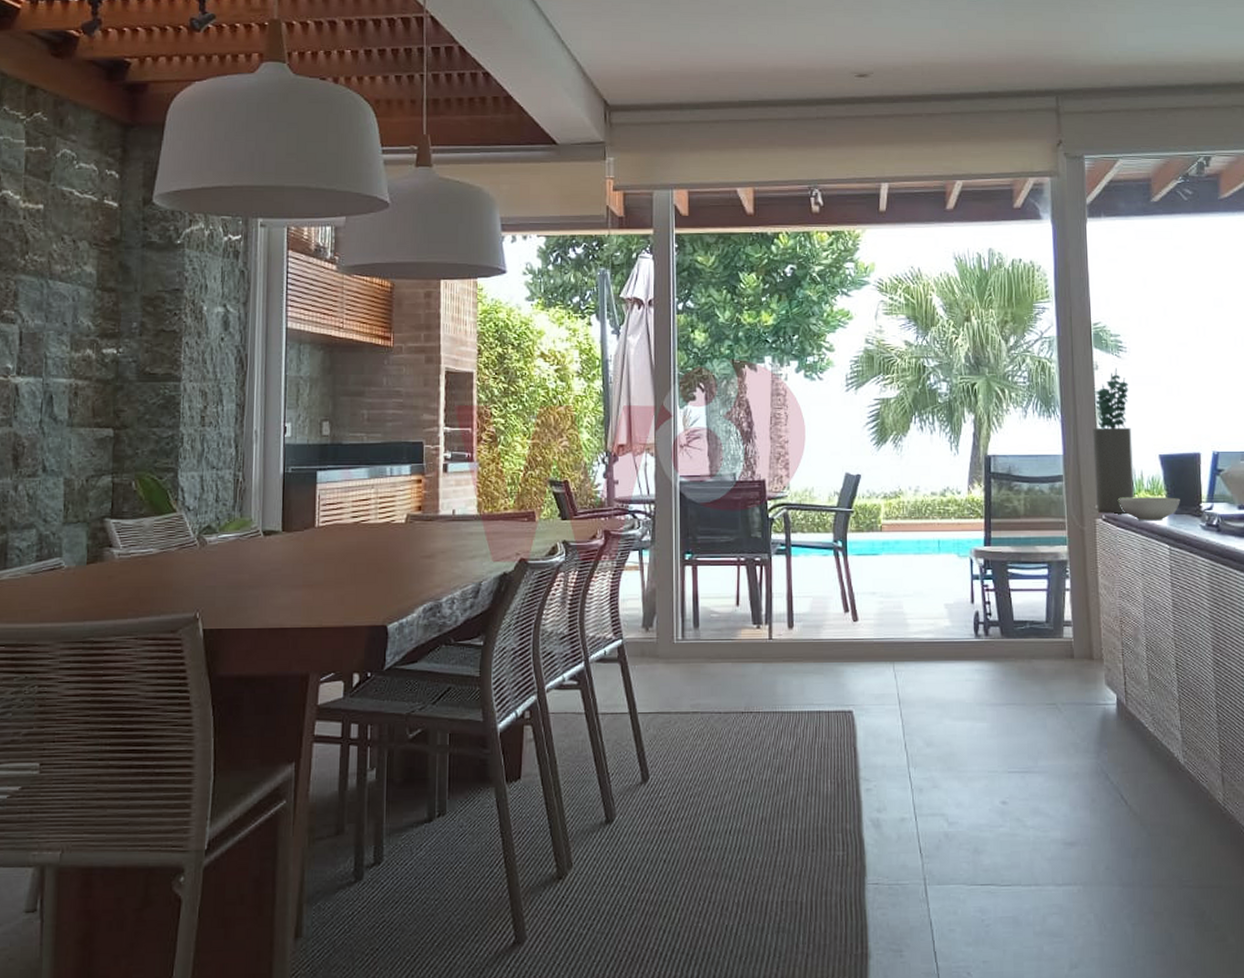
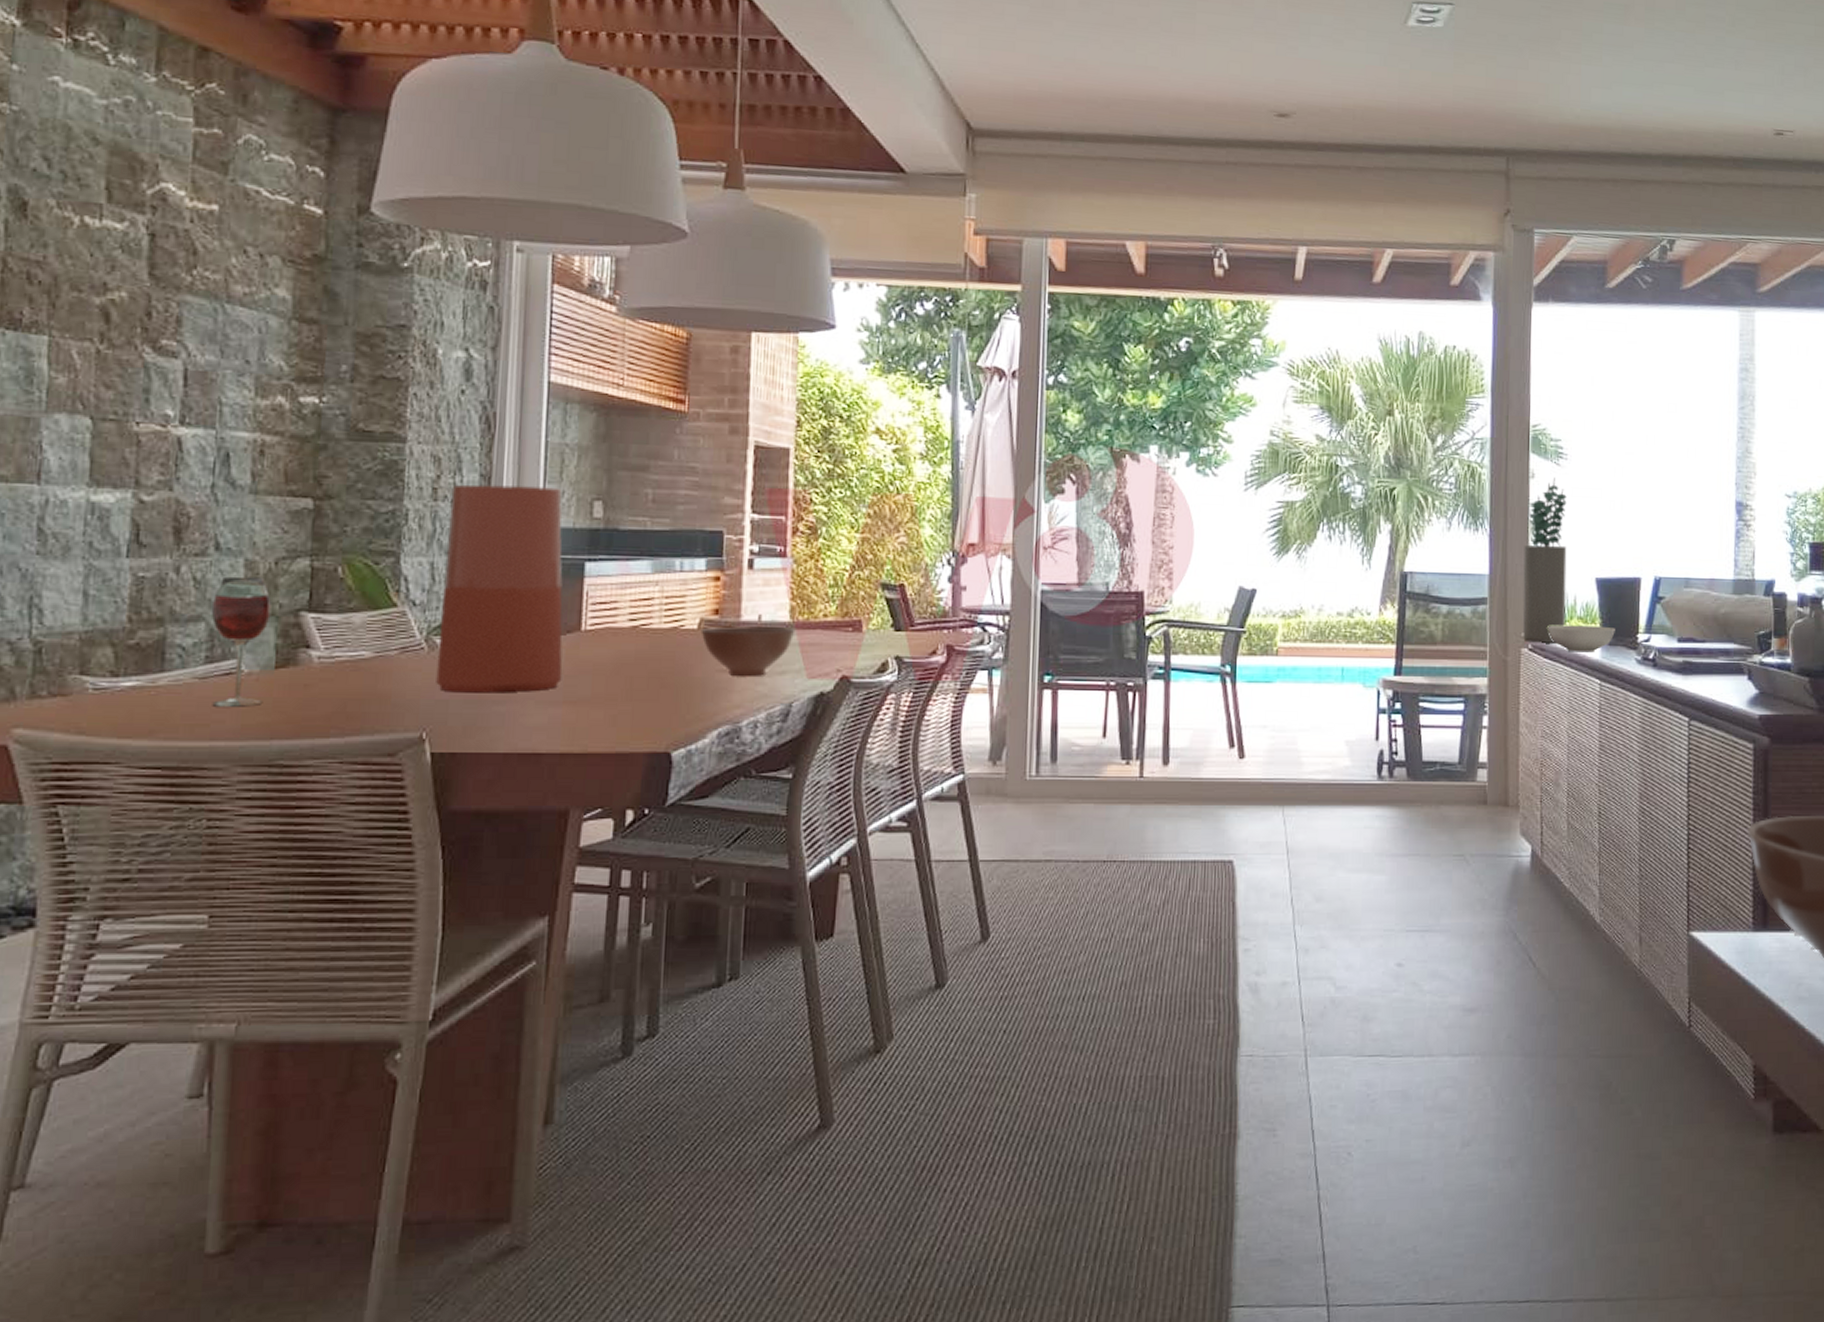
wineglass: none [41,492,84,596] -> present [212,576,272,707]
vase: none [206,412,302,580] -> present [436,484,563,693]
bowl: none [407,519,482,561] -> present [700,626,796,676]

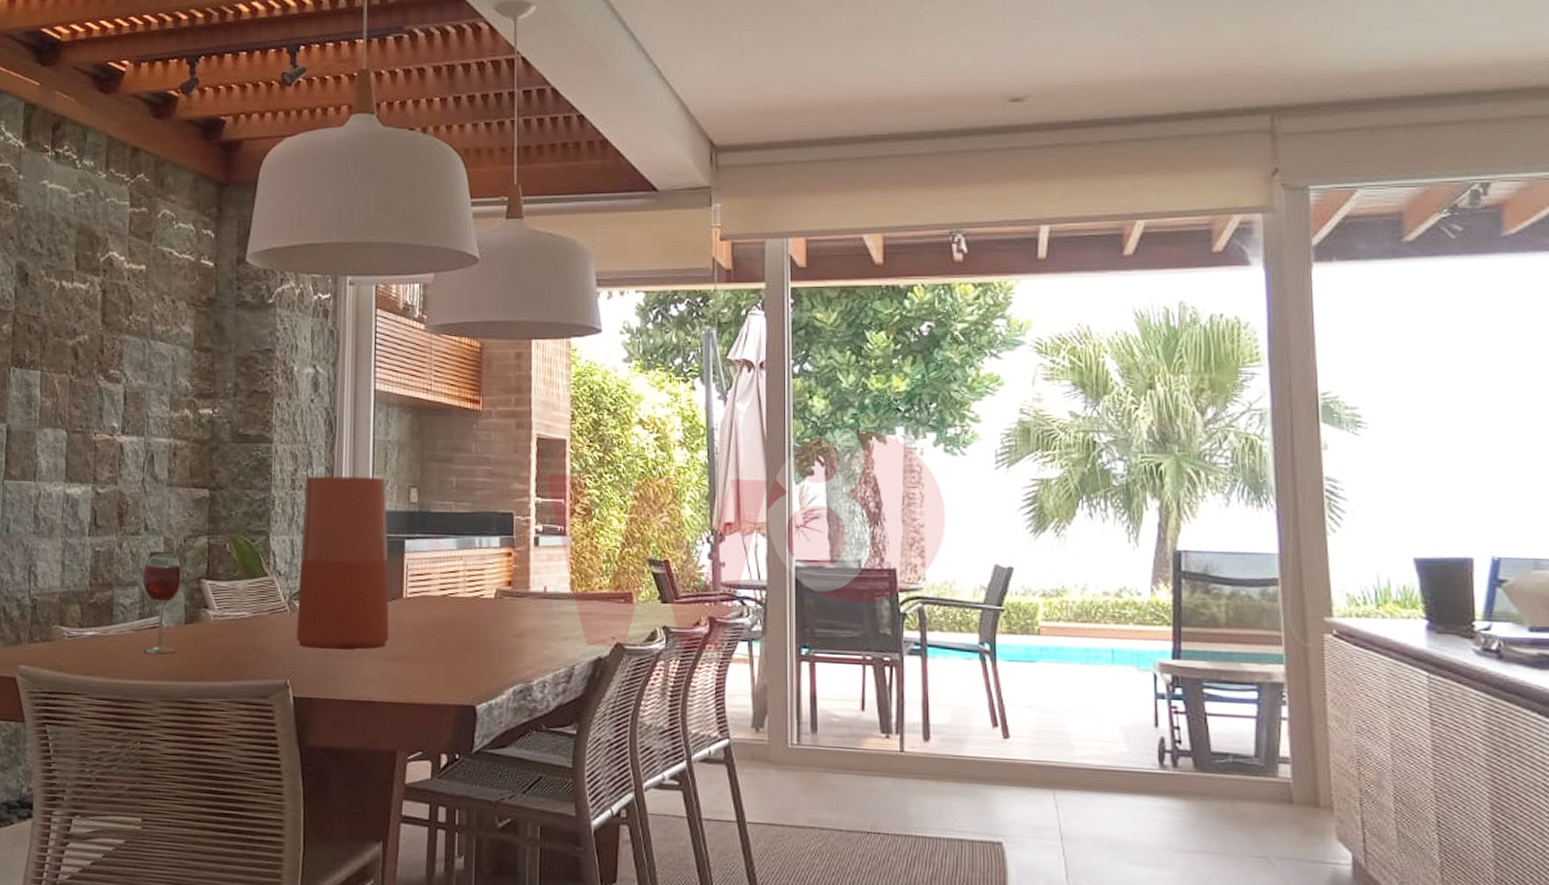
bowl: present [700,626,796,676] -> none [497,596,576,641]
vase: present [1522,477,1567,643] -> none [1320,448,1378,629]
bowl: present [1547,625,1615,653] -> none [1355,609,1444,641]

